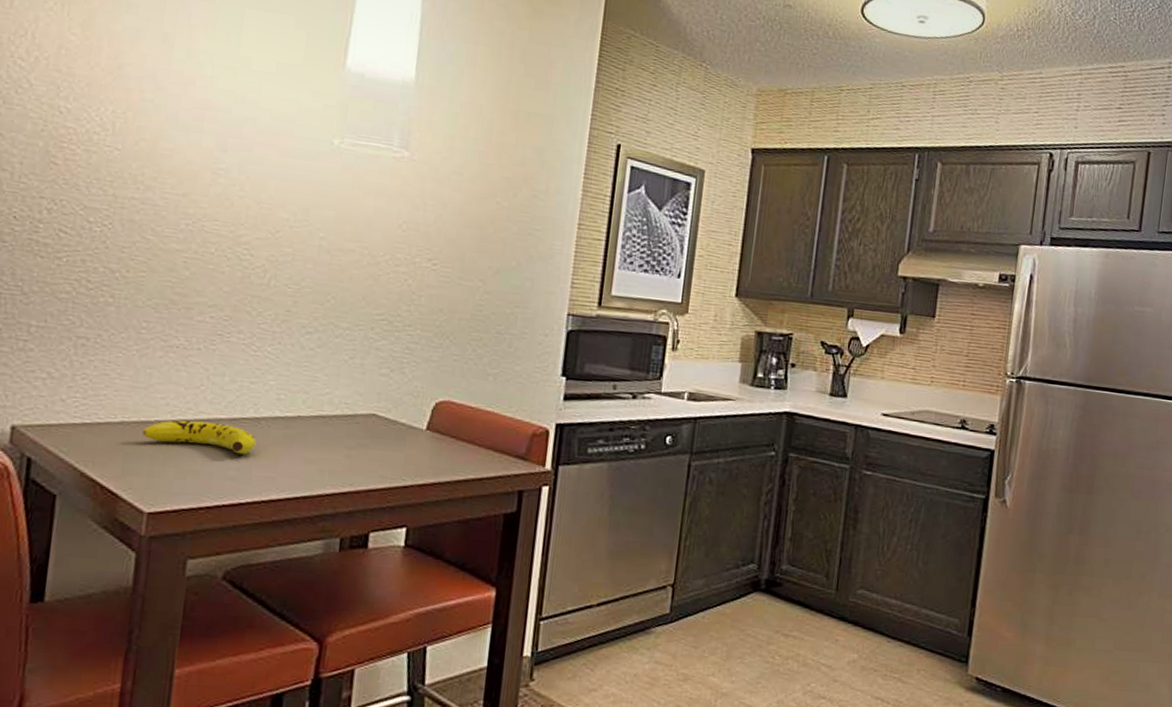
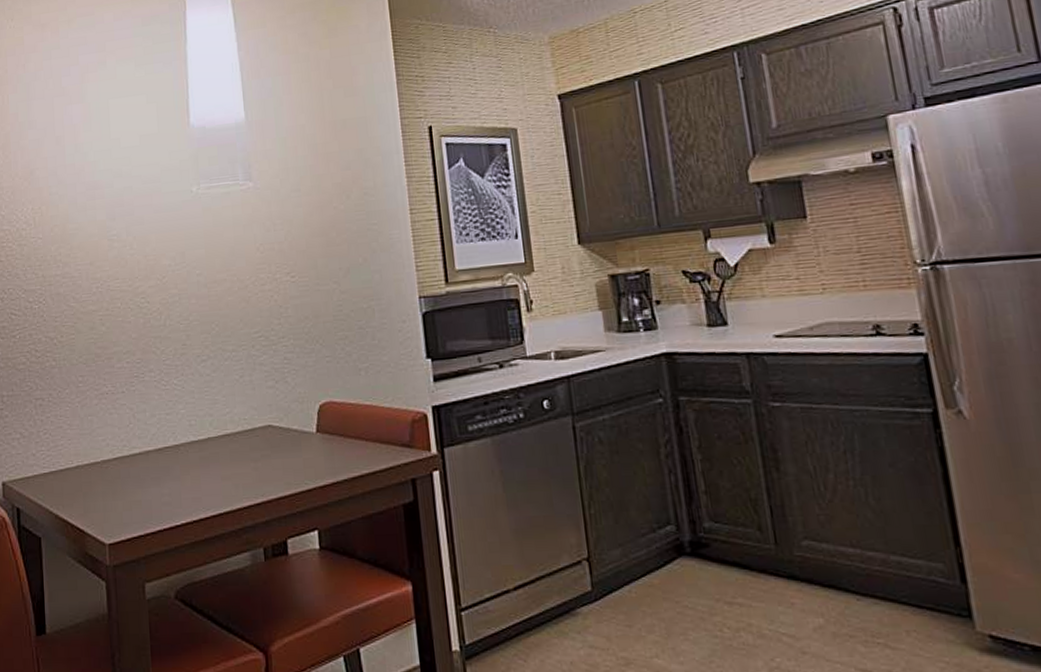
fruit: present [142,420,256,455] -> none [93,455,180,481]

